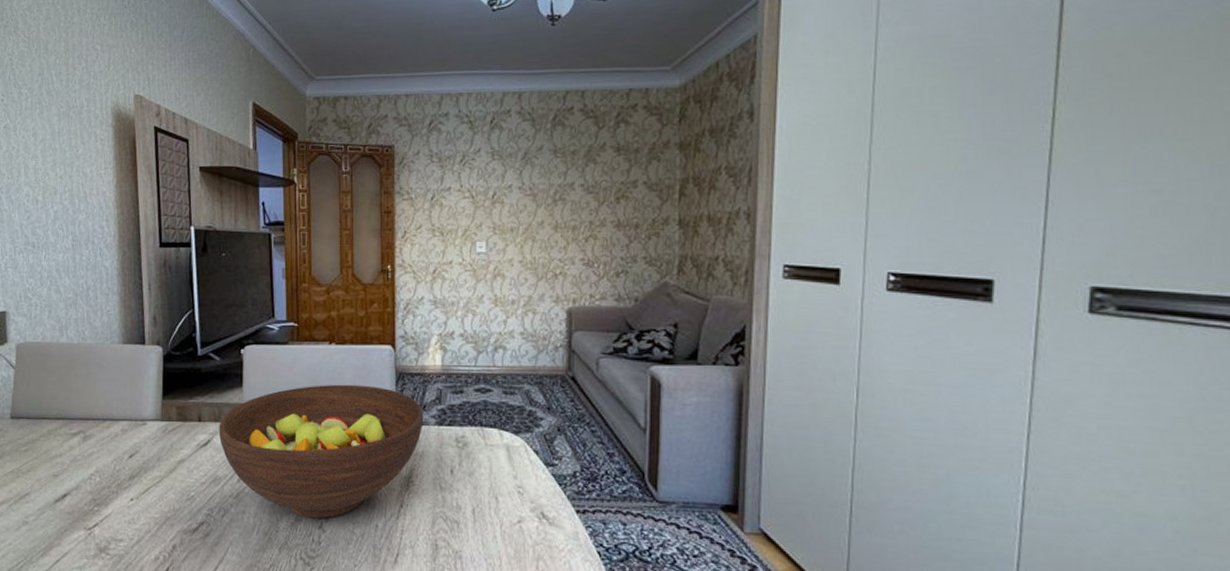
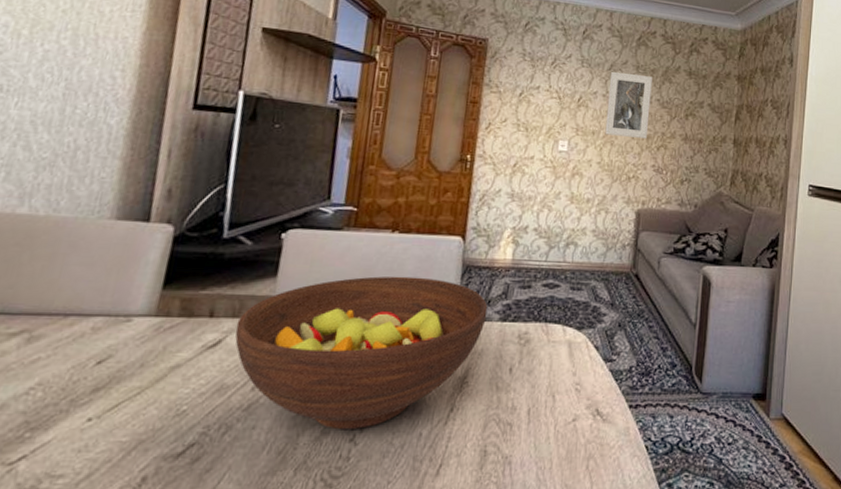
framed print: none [524,159,574,230] -> present [605,71,652,139]

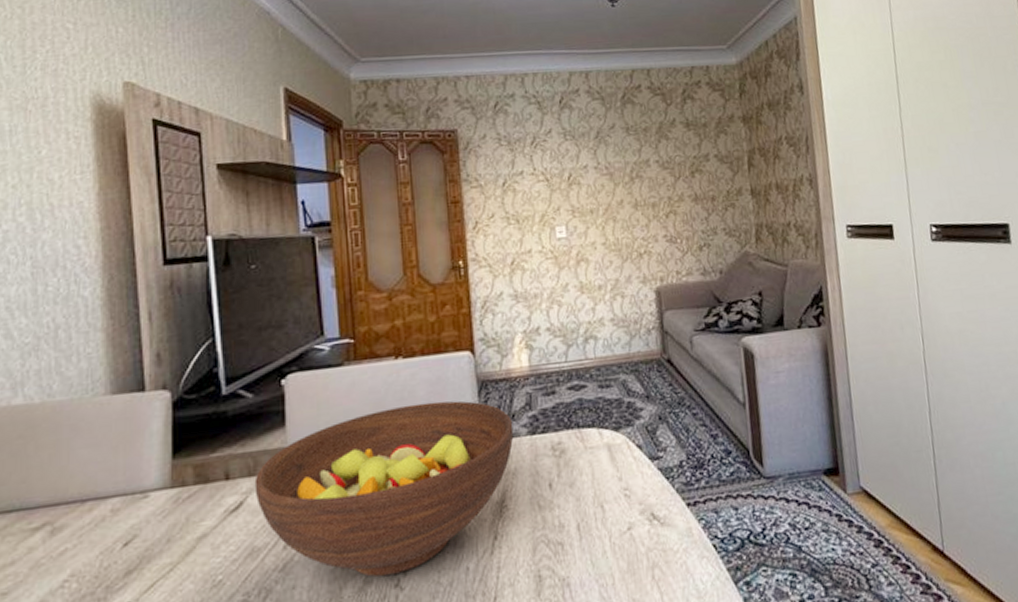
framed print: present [605,71,652,139] -> none [598,136,652,211]

